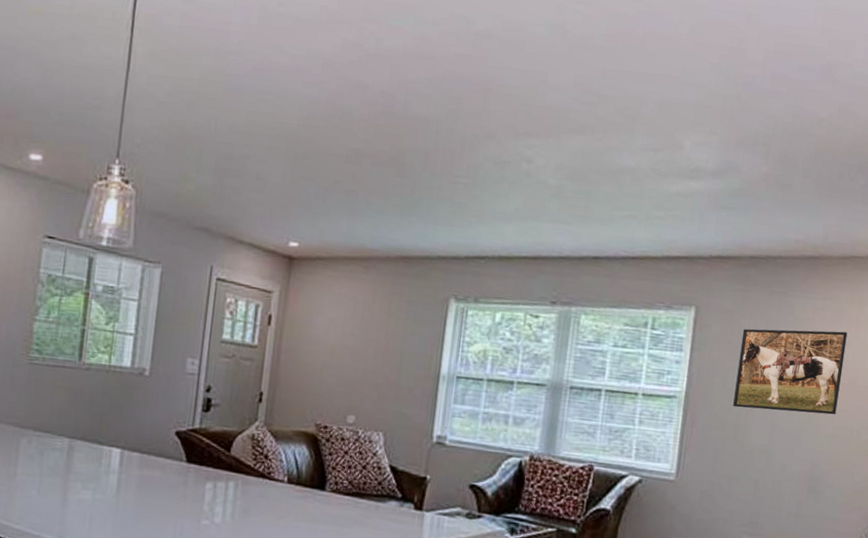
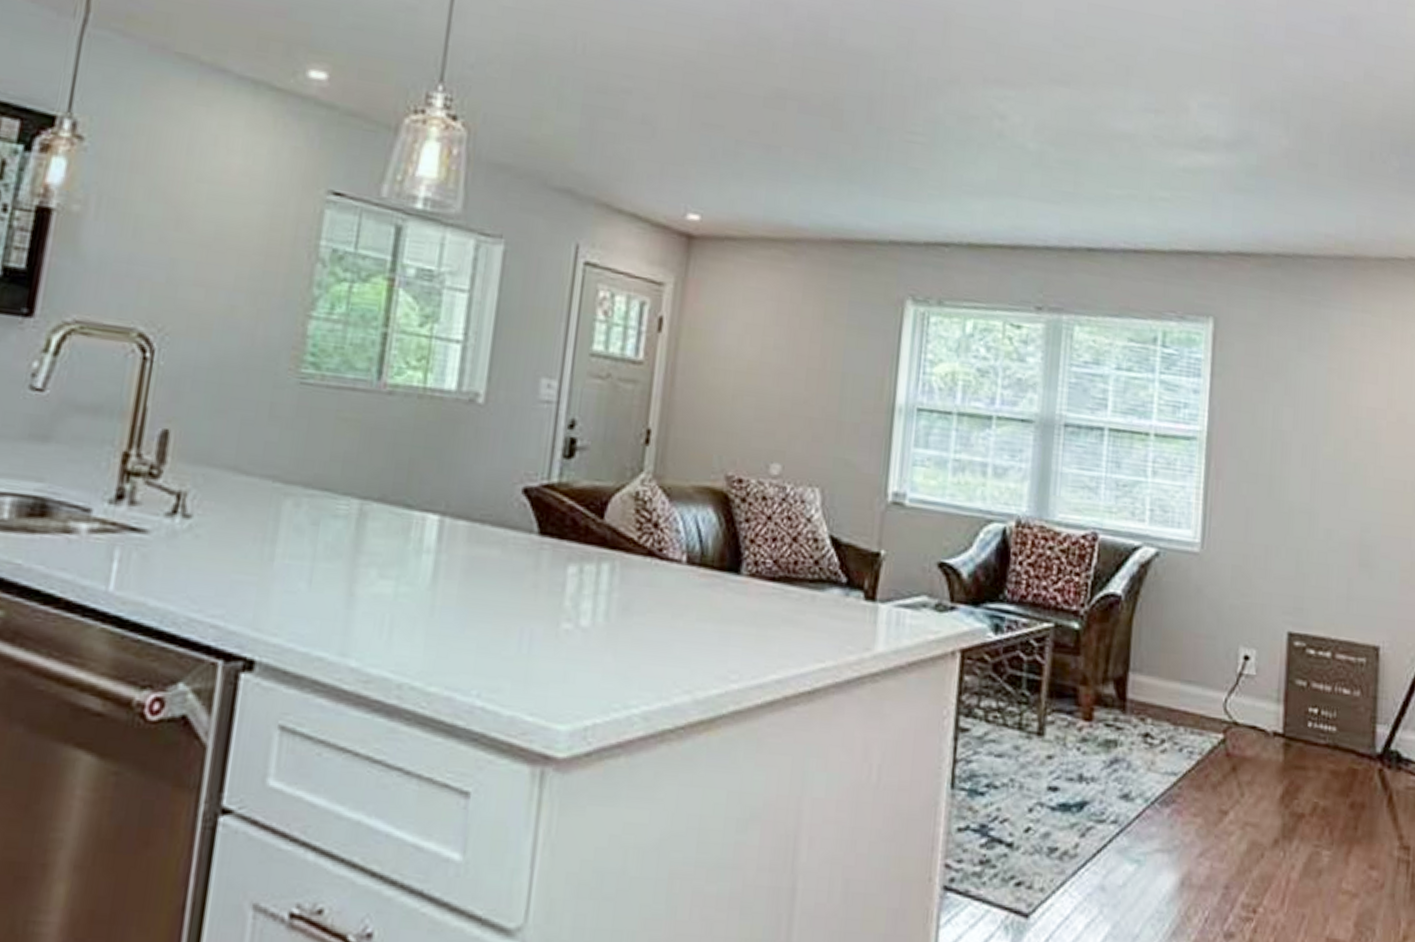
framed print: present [733,328,848,415] -> none [1265,348,1392,463]

